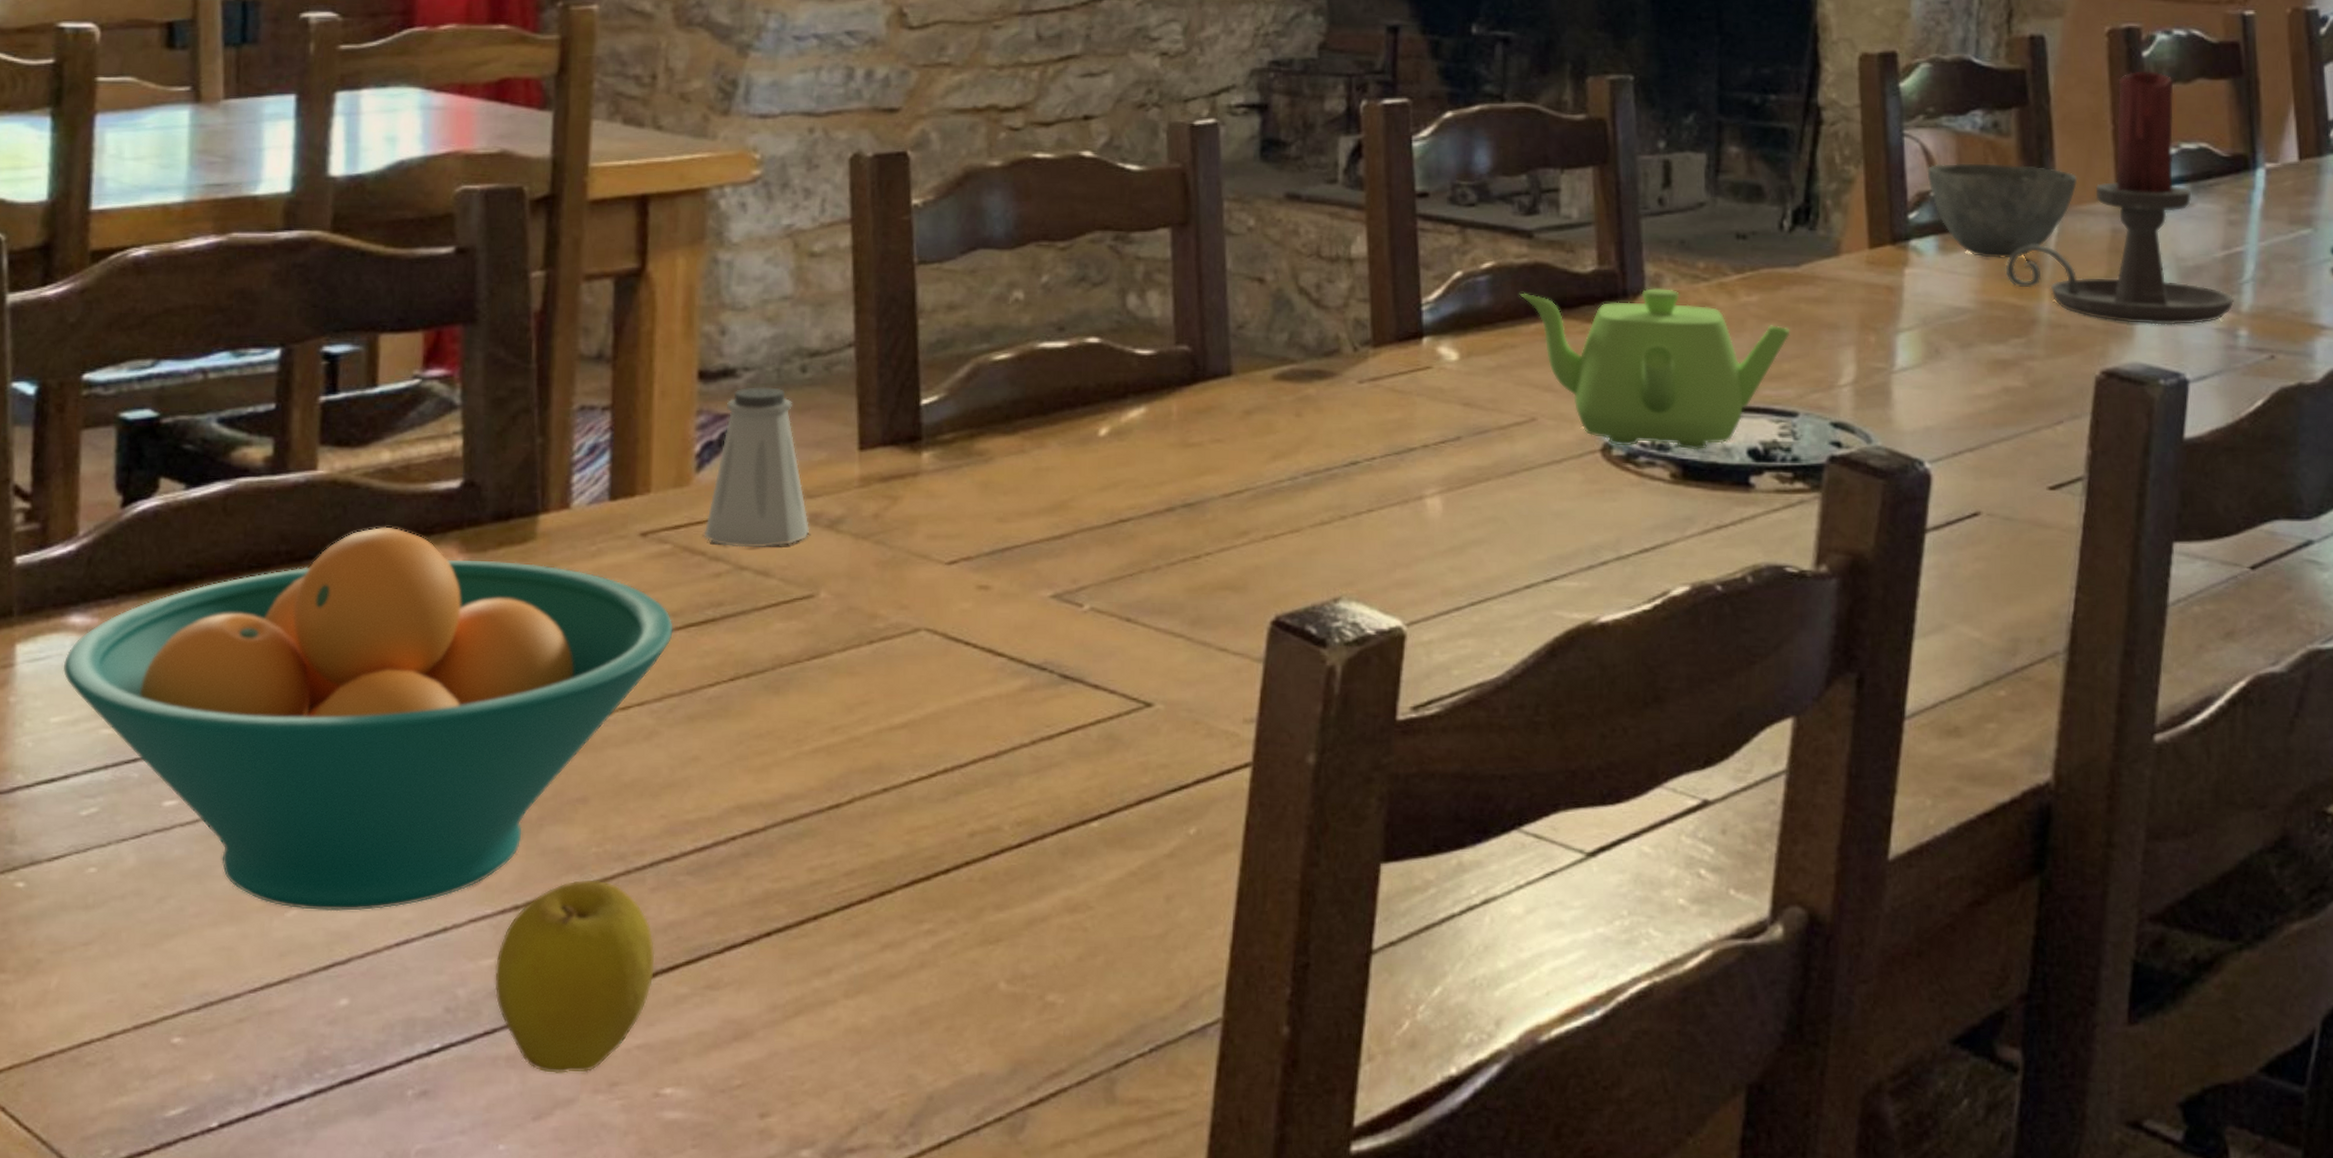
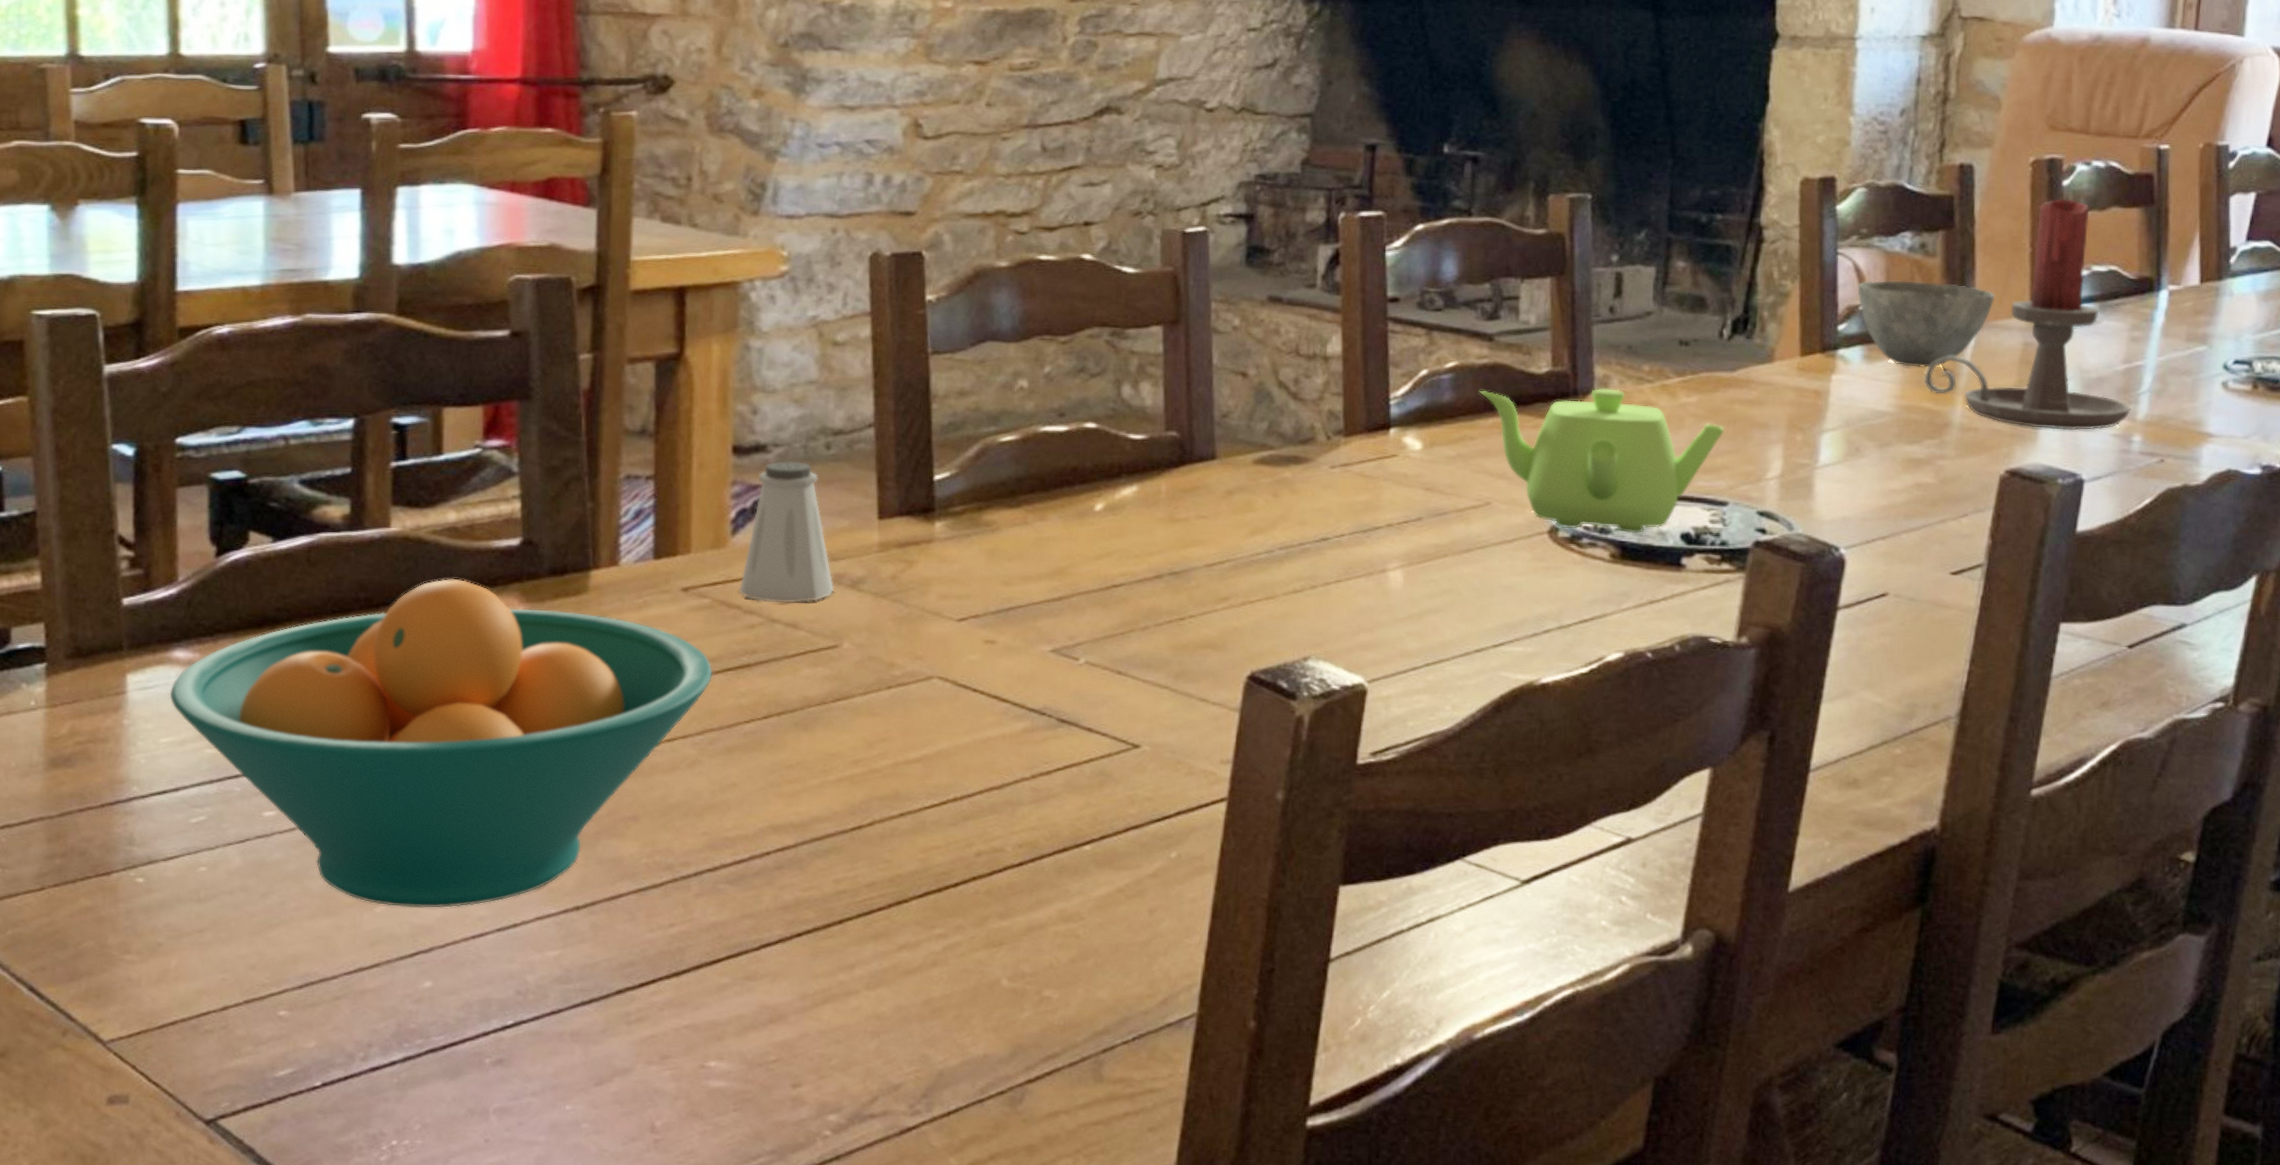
apple: present [494,879,655,1074] -> none [559,886,700,1048]

